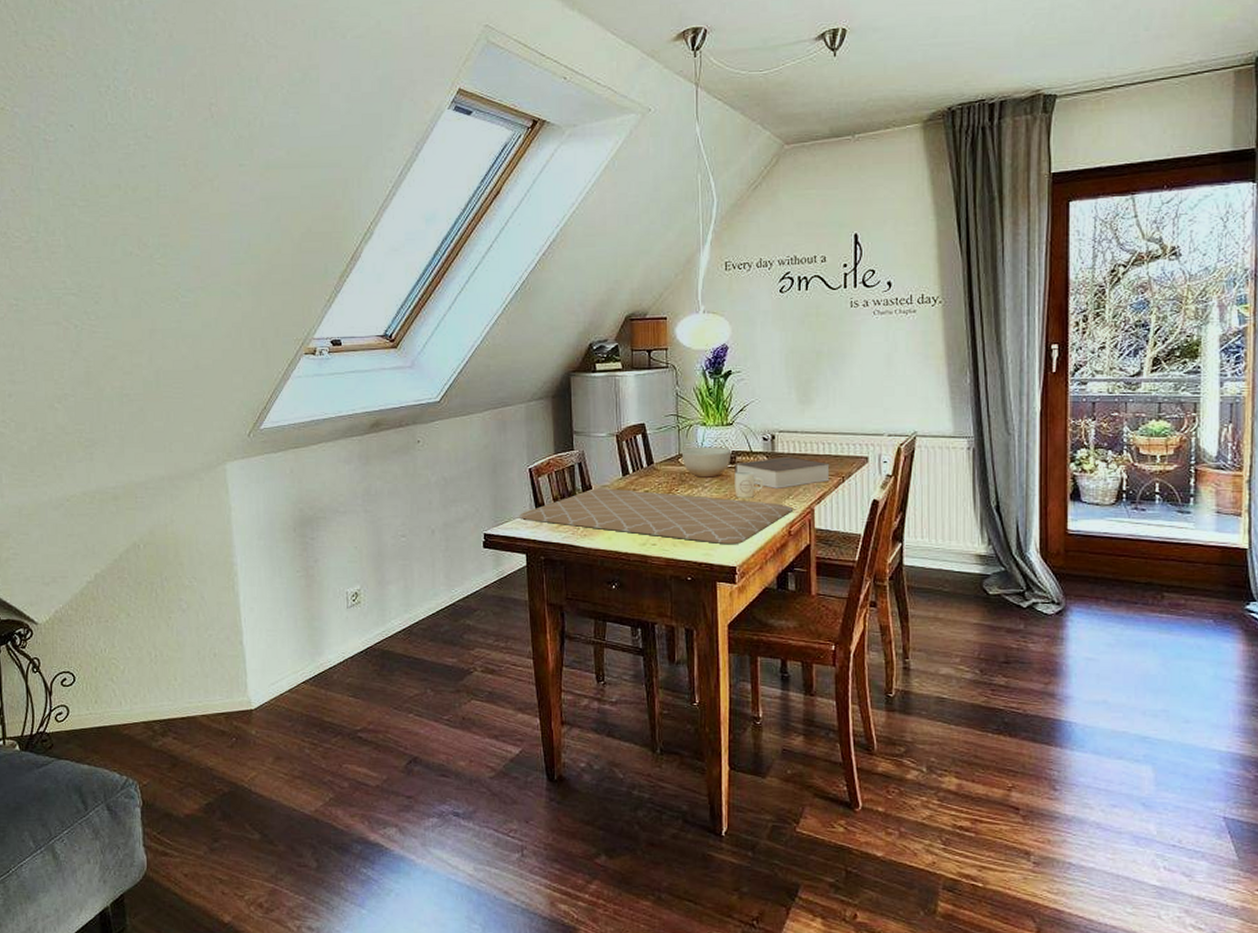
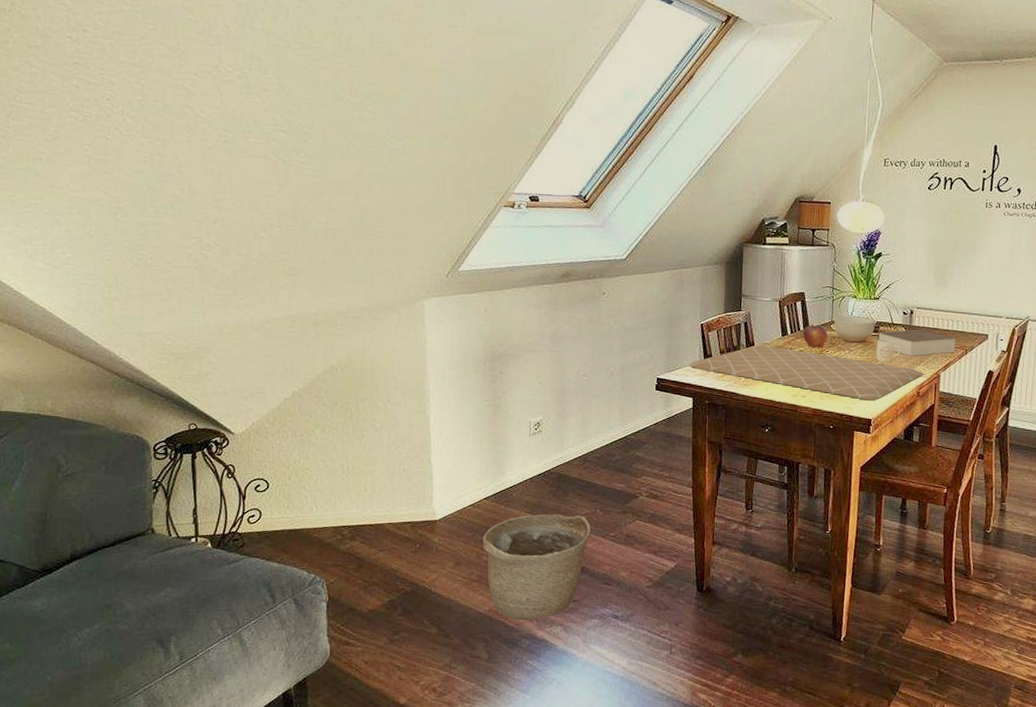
basket: none [303,697,423,821] -> present [482,514,591,620]
fruit: none [646,459,676,487] -> present [802,323,828,348]

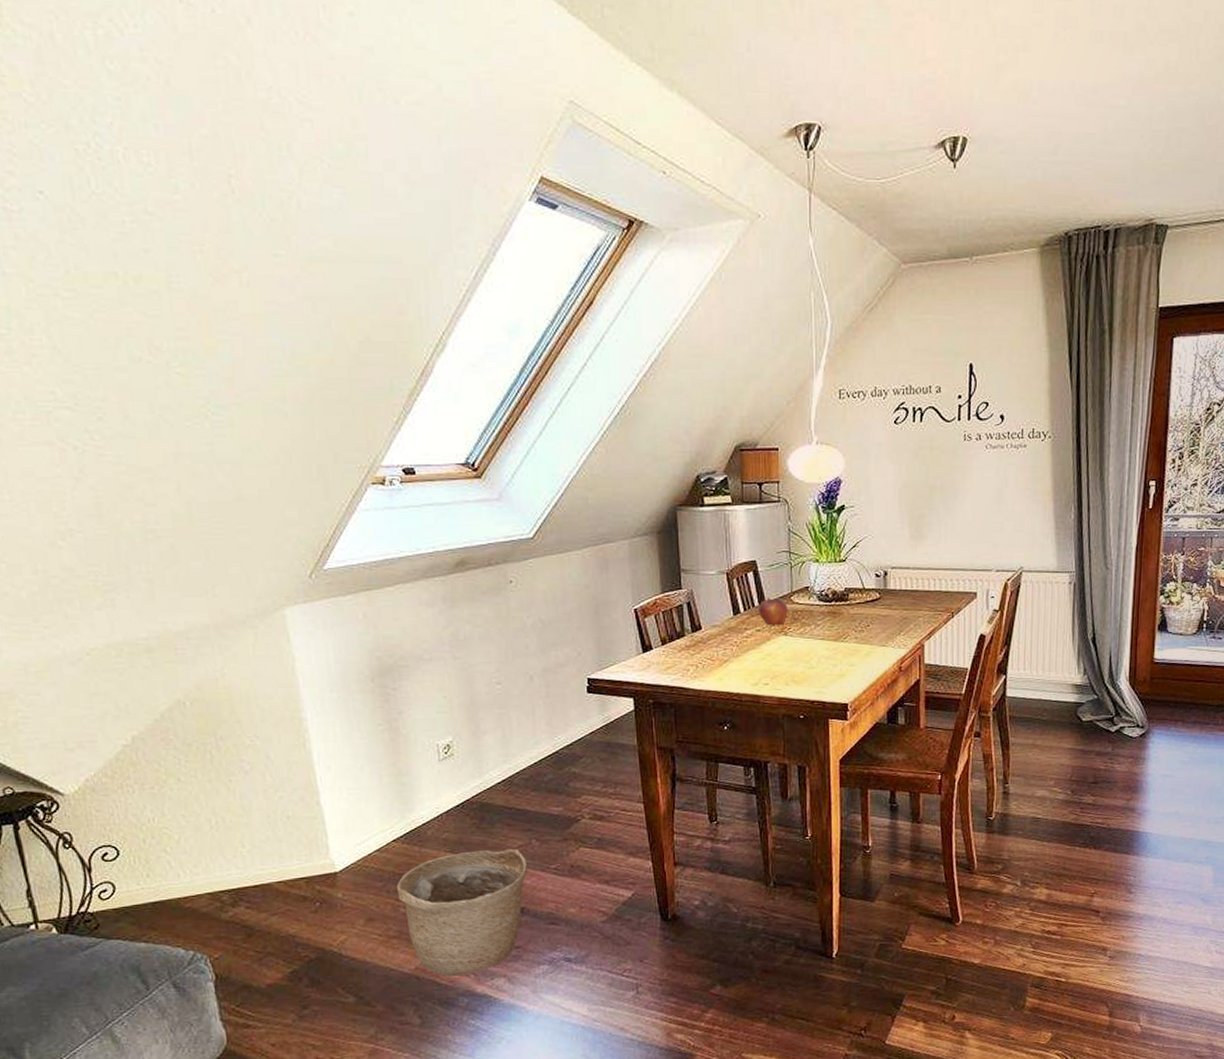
placemat: present [688,345,924,401] -> none [624,628,905,682]
bowl: present [833,315,876,344] -> none [793,584,844,617]
mug: present [875,339,900,363] -> none [847,608,875,636]
book: present [877,329,957,357] -> none [847,594,940,626]

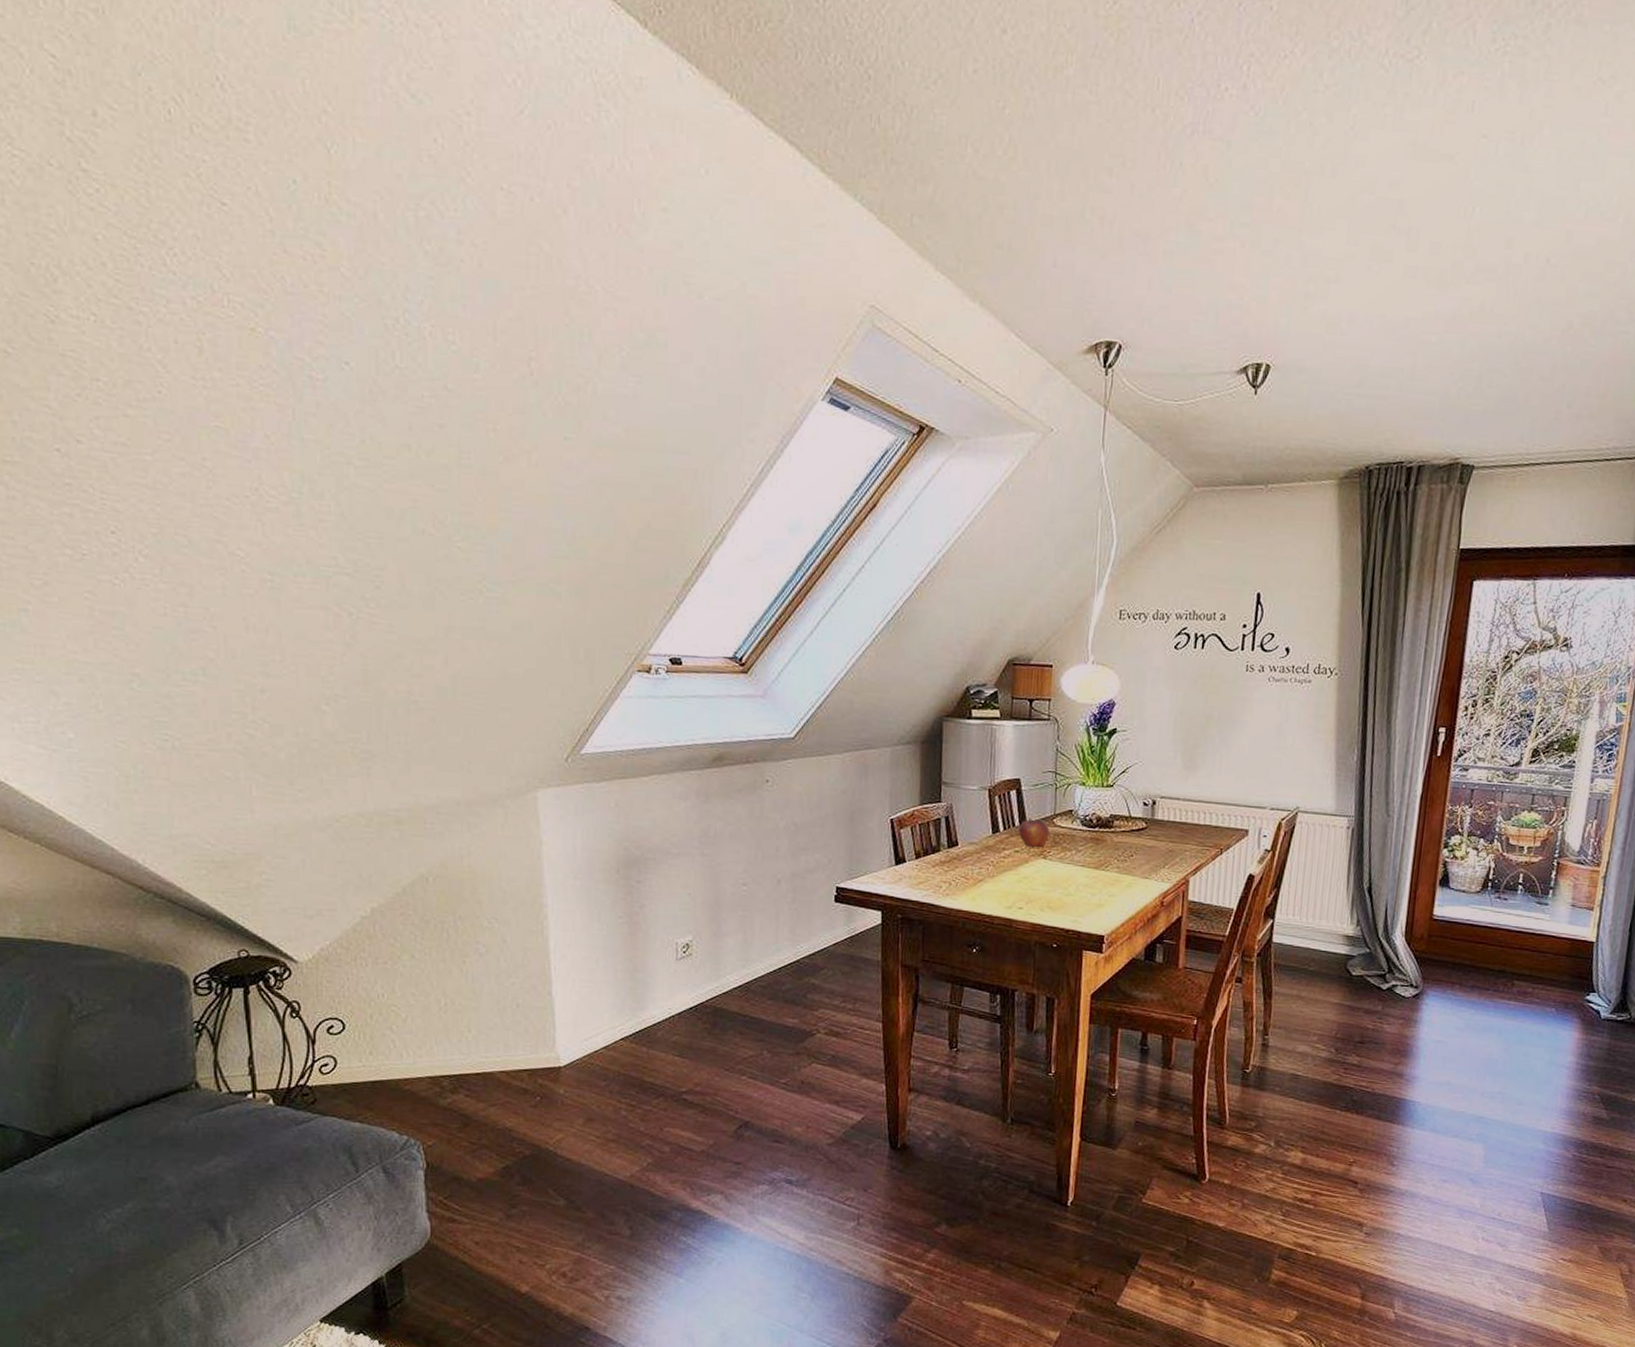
basket: present [396,849,528,976] -> none [620,1057,757,1188]

